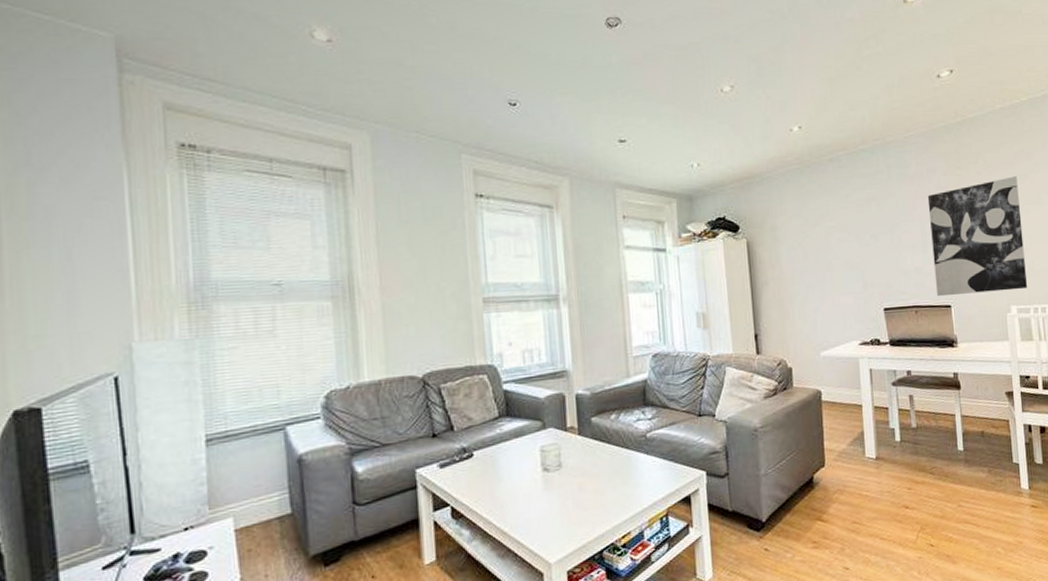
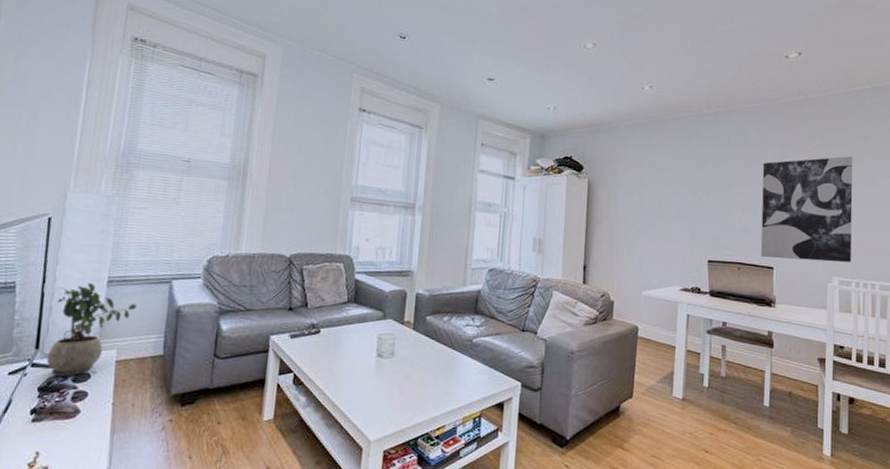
potted plant: none [146,445,248,561] -> present [46,282,137,377]

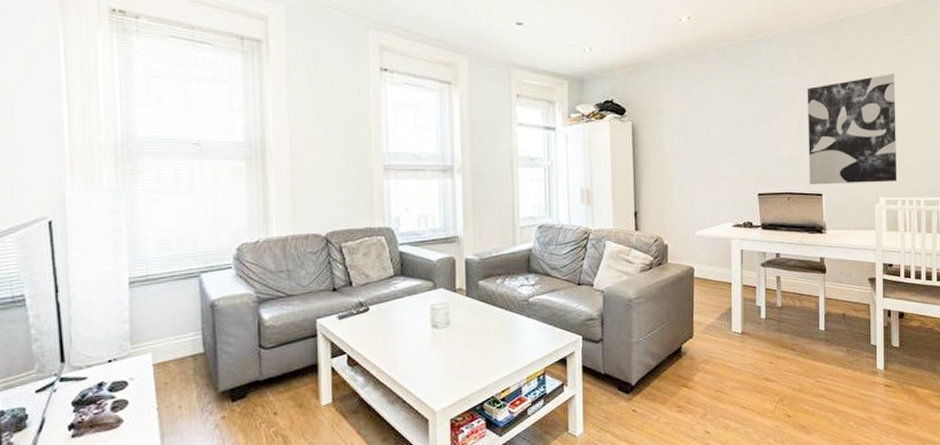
potted plant: present [46,282,137,377] -> none [75,285,166,388]

